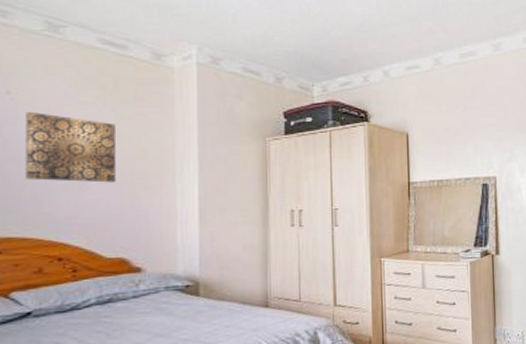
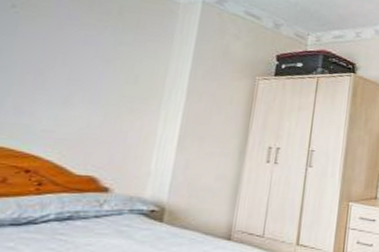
wall art: present [26,111,115,183] -> none [11,25,112,102]

